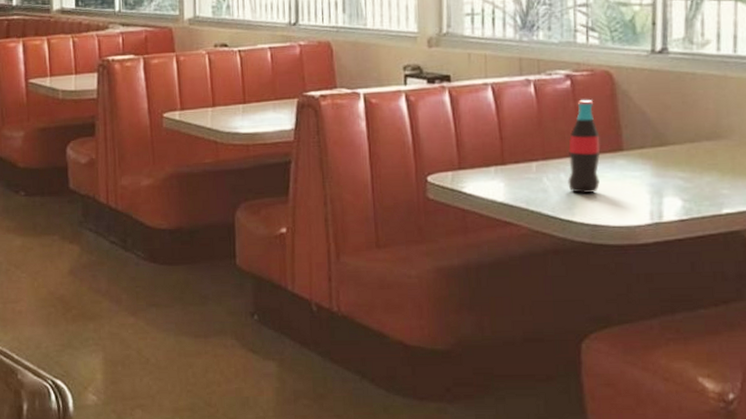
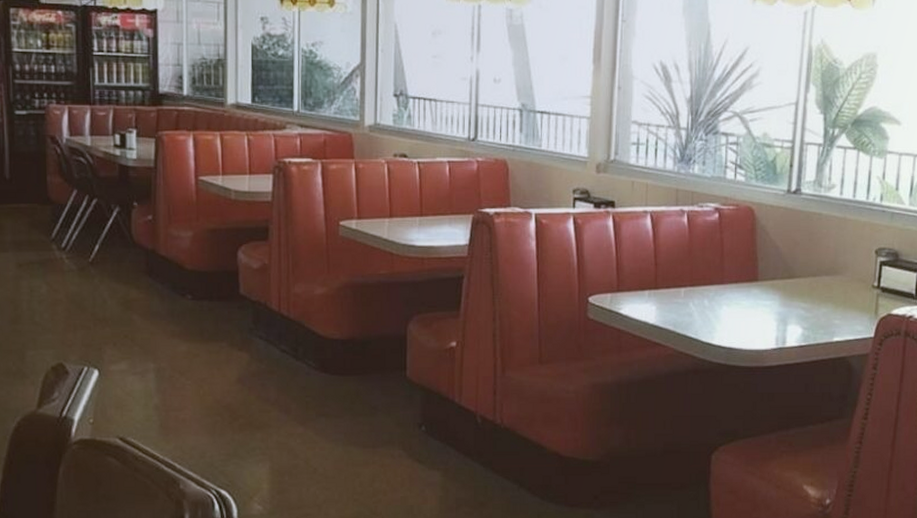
soda bottle: present [568,99,601,193] -> none [710,231,740,318]

